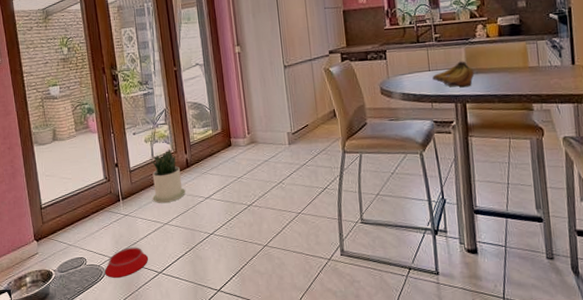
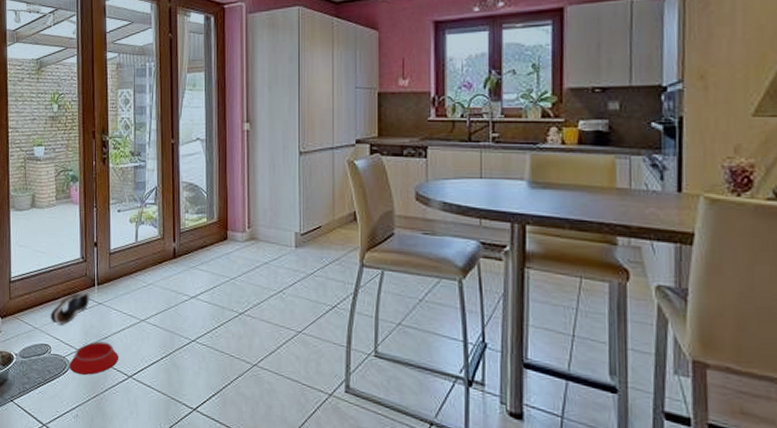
shoe: none [82,207,117,239] -> present [50,292,90,325]
planter: present [150,148,185,203] -> none [131,233,169,296]
fruit: present [432,61,475,88] -> none [484,170,541,205]

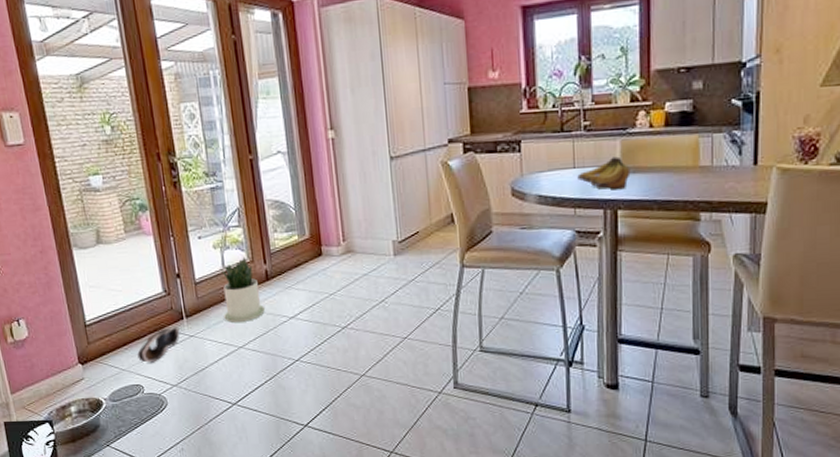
pet bowl: present [69,341,119,375] -> none [166,373,220,409]
planter: none [131,233,169,296] -> present [220,256,265,323]
fruit: none [484,170,541,205] -> present [577,156,631,190]

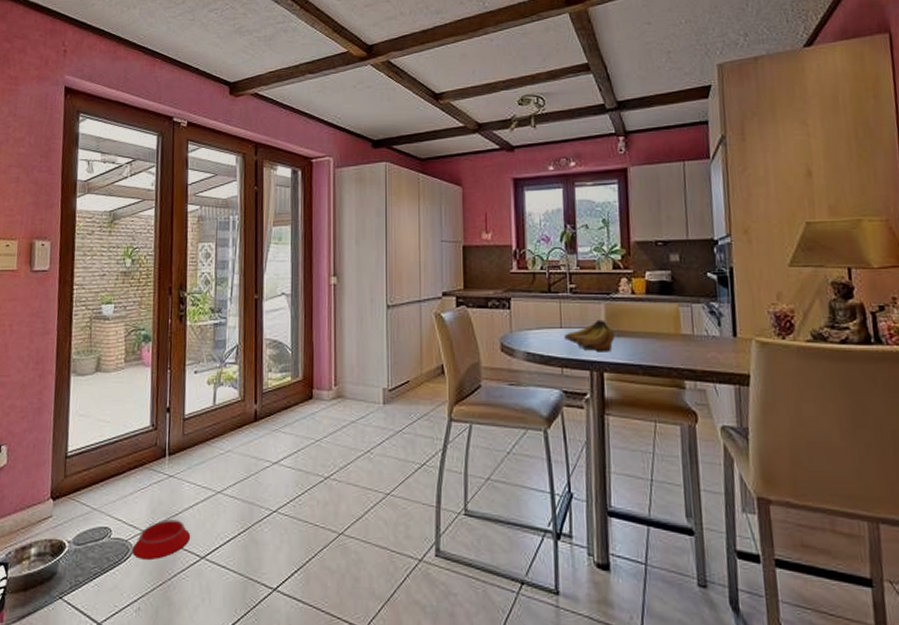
shoe: present [137,327,180,363] -> none [112,464,160,503]
pet bowl: none [166,373,220,409] -> present [132,519,191,559]
planter: present [220,256,265,323] -> none [207,395,249,464]

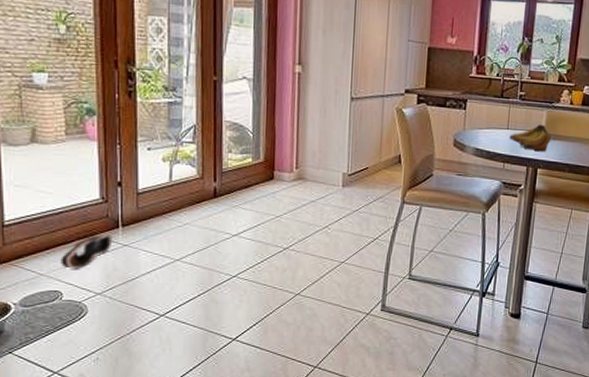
shoe: none [112,464,160,503] -> present [61,234,113,269]
pet bowl: present [132,519,191,559] -> none [86,283,149,318]

